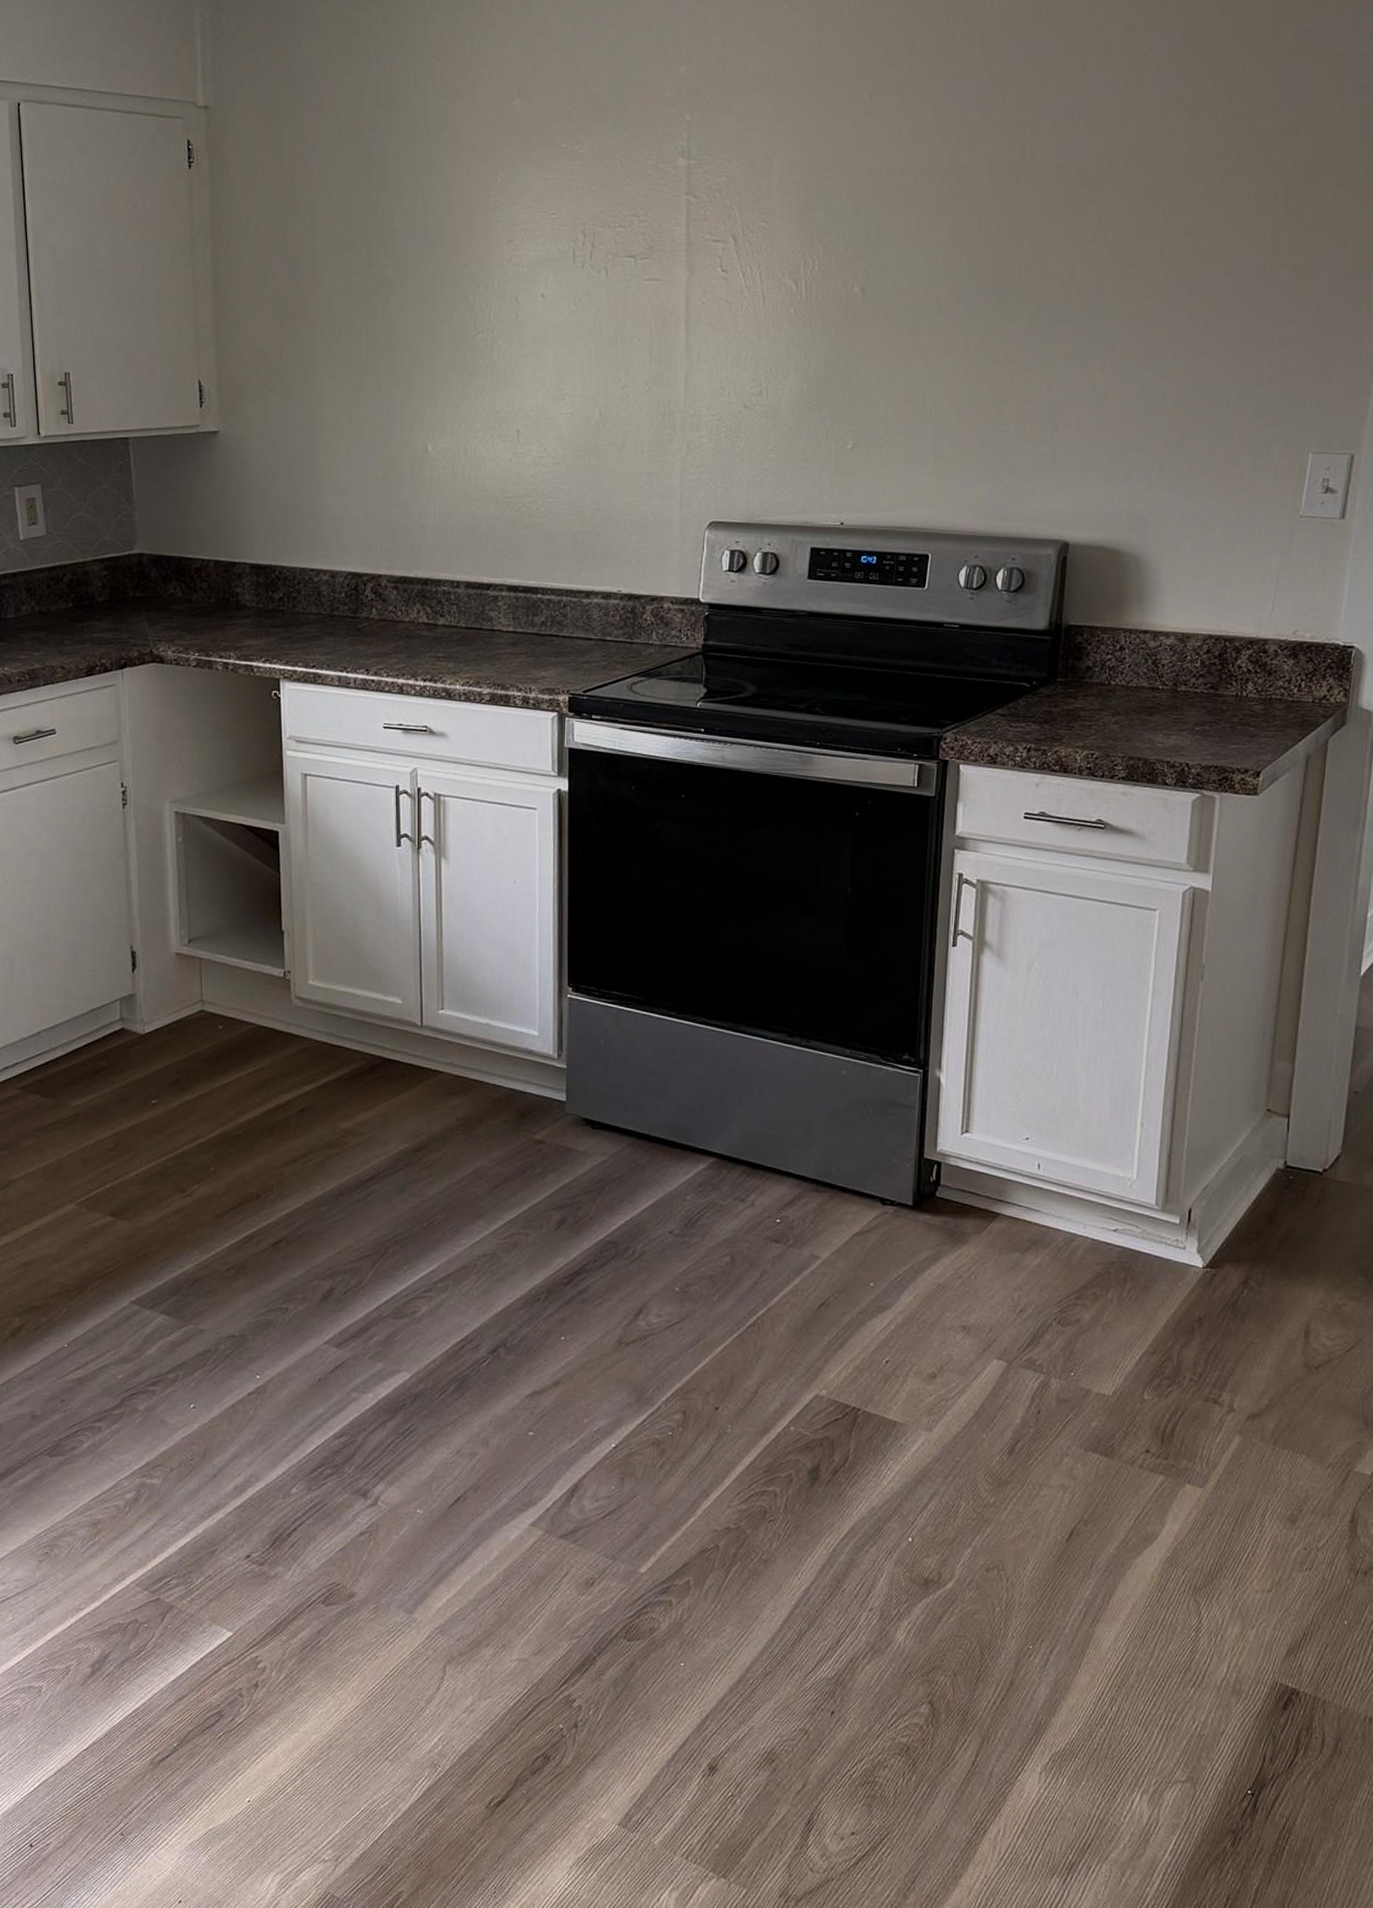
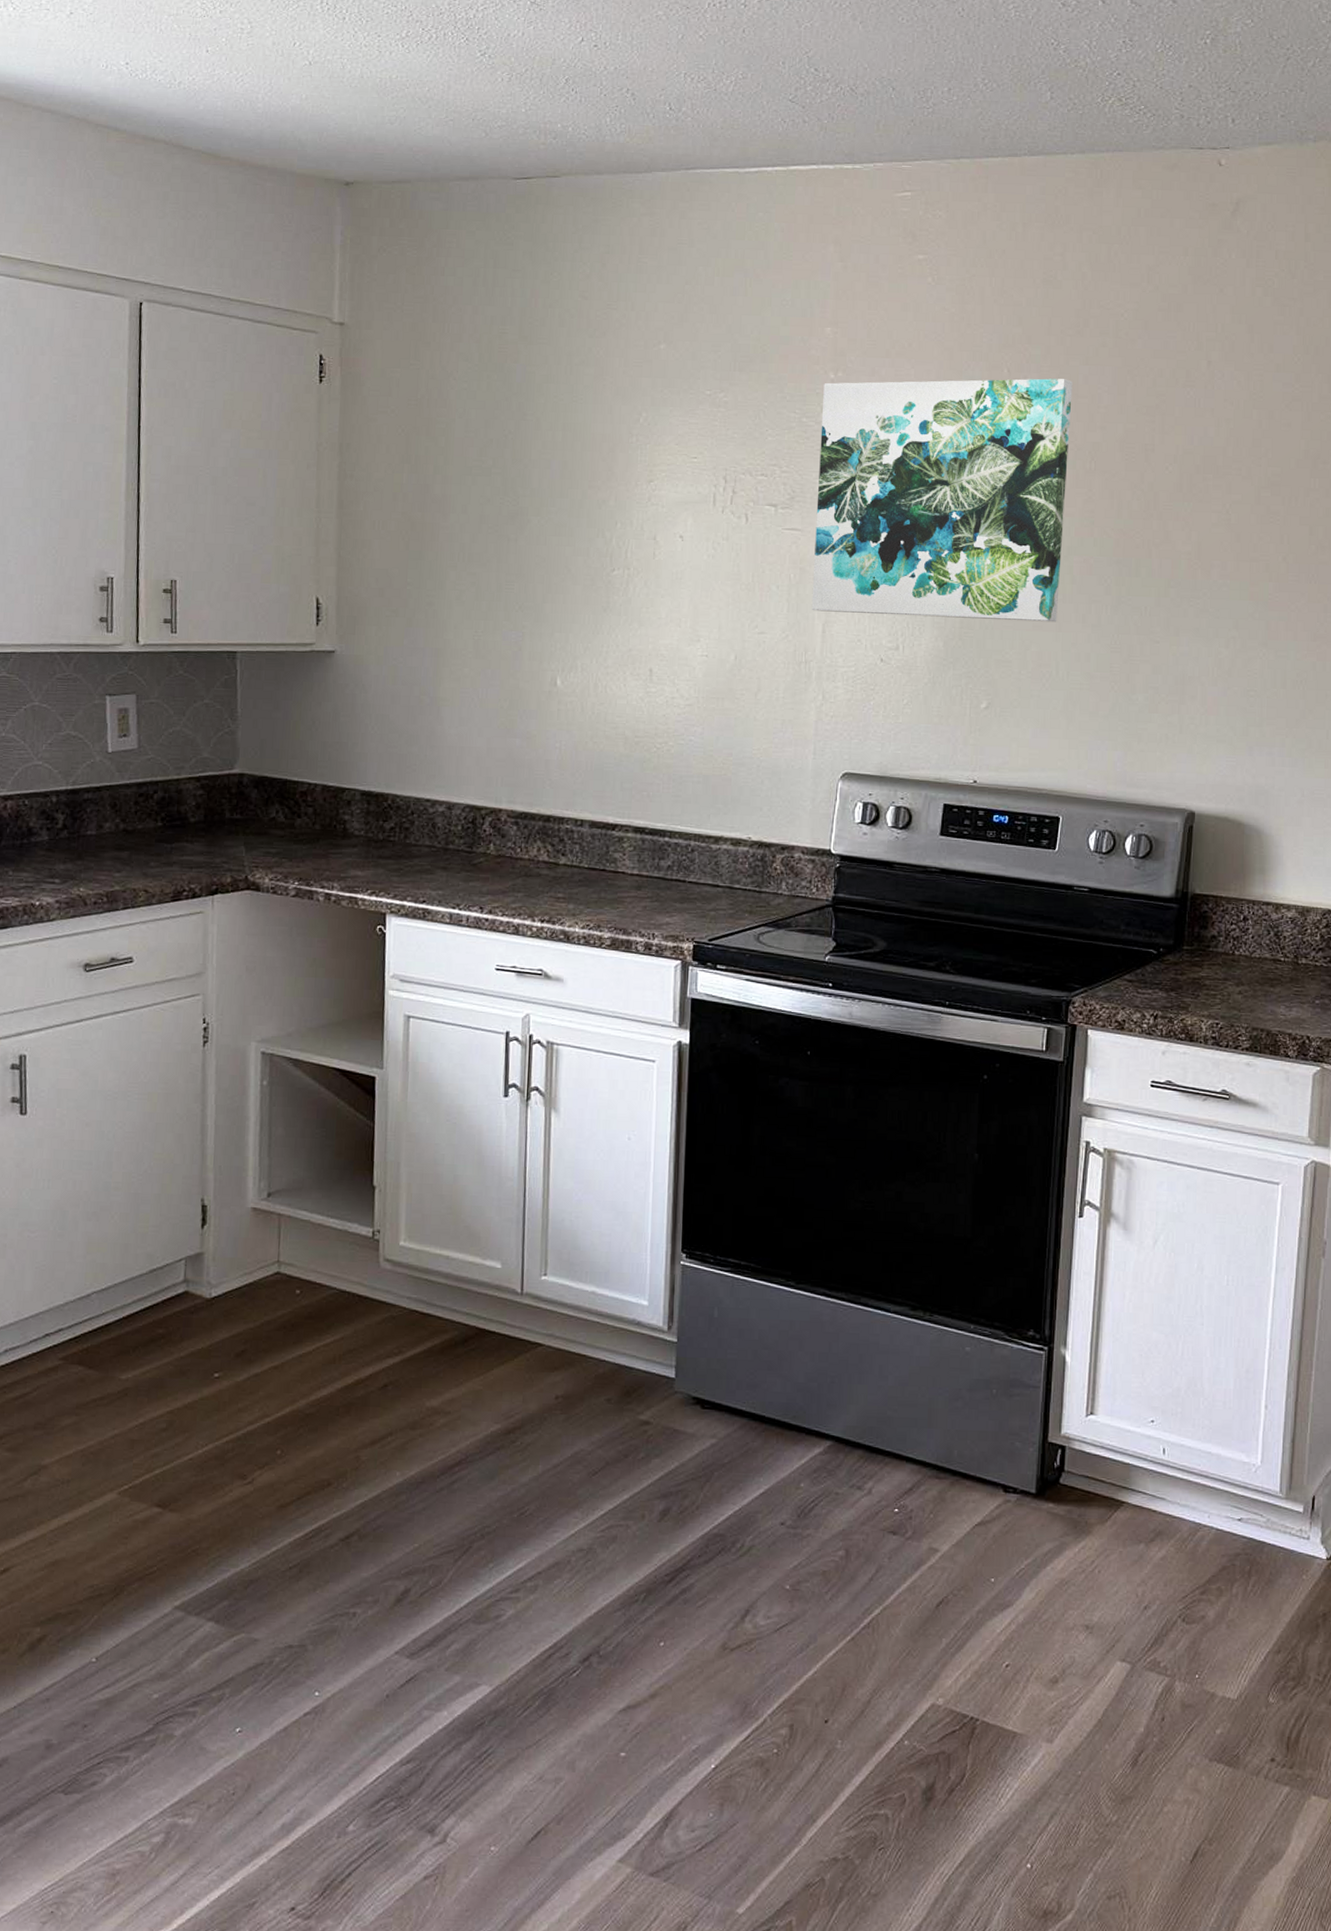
wall art: none [673,100,937,361] -> present [811,378,1073,623]

